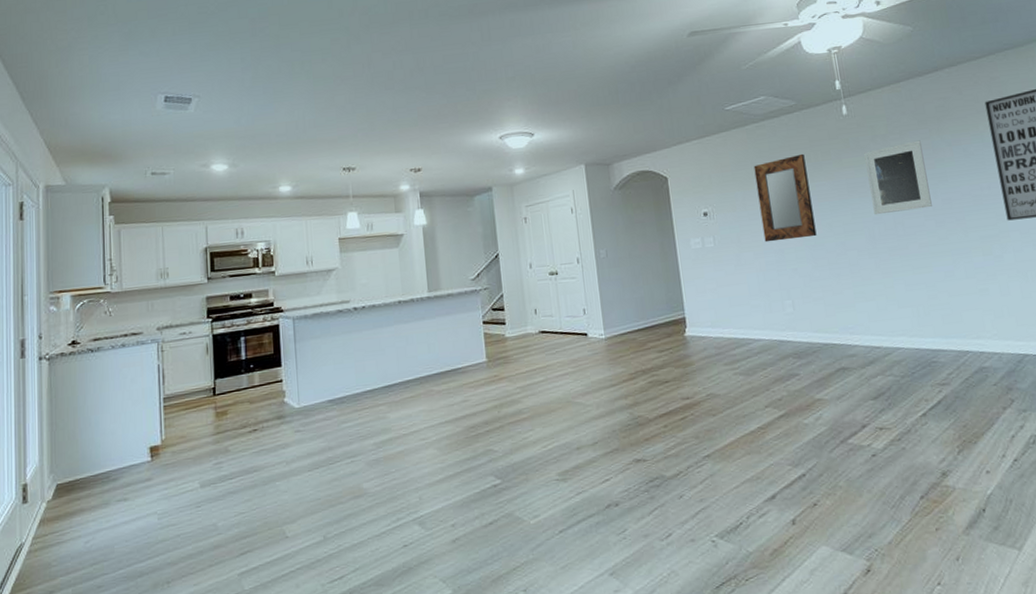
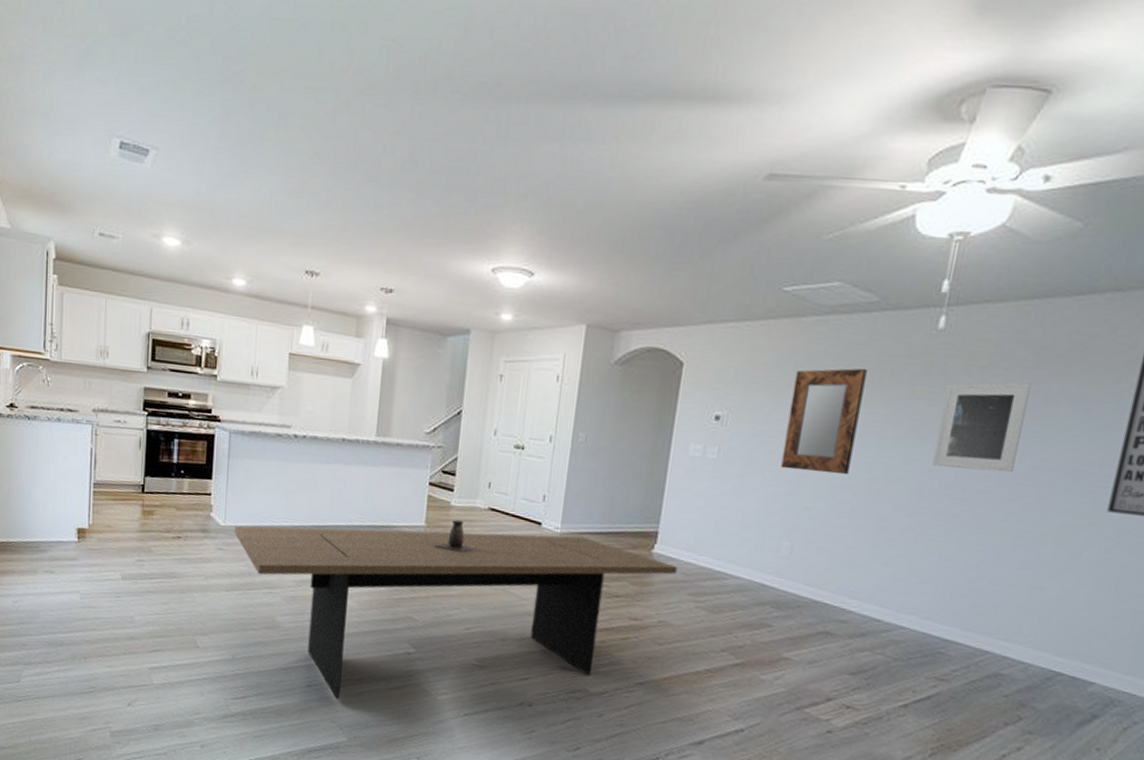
dining table: none [309,337,710,553] -> present [234,525,678,700]
decorative vase: none [498,348,538,380] -> present [434,520,478,553]

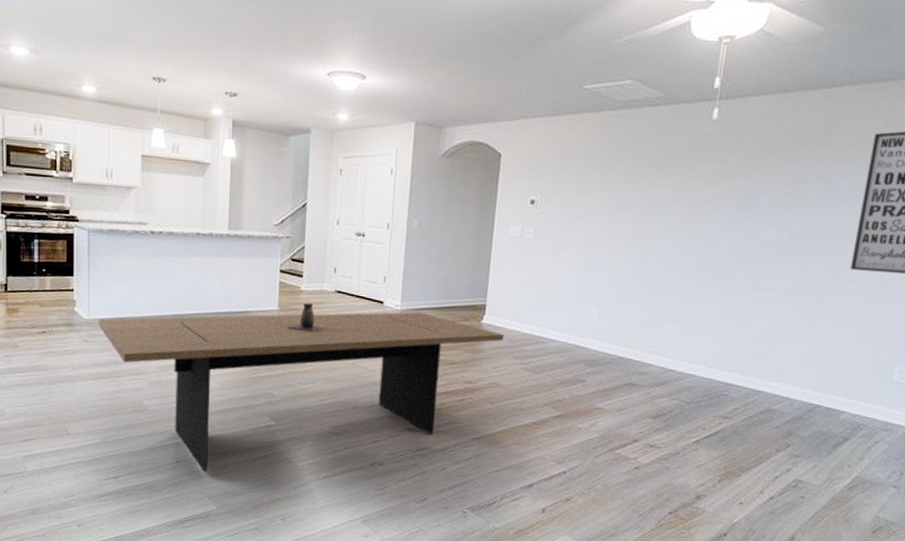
home mirror: present [780,368,867,475] -> none [587,155,656,248]
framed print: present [932,382,1031,473] -> none [712,163,788,240]

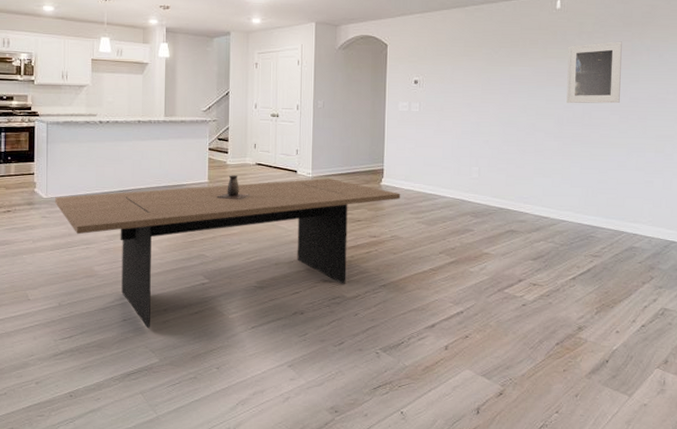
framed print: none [712,163,788,240] -> present [566,41,622,104]

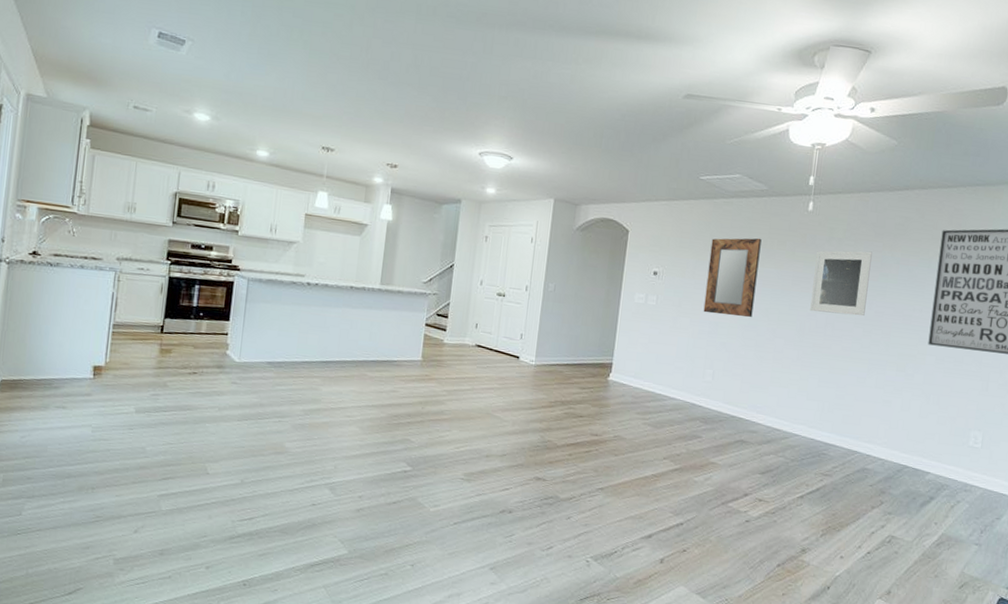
dining table: present [55,178,401,329] -> none [248,361,629,517]
decorative vase: present [216,175,250,199] -> none [429,355,466,383]
home mirror: none [464,39,514,115] -> present [703,238,762,318]

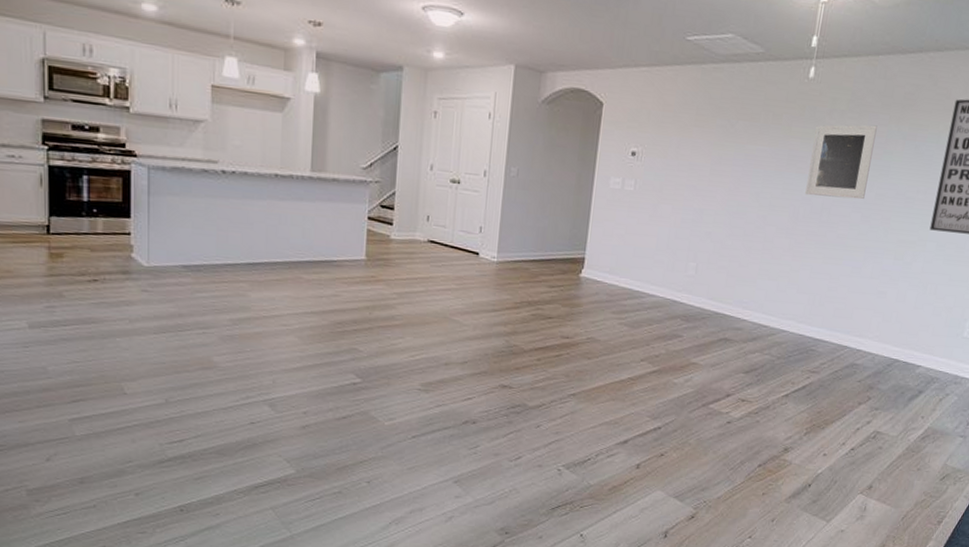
home mirror: present [703,238,762,318] -> none [687,110,755,204]

